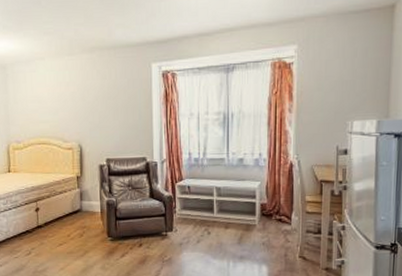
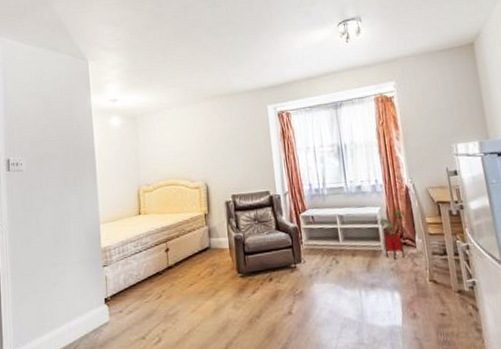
house plant: none [255,186,287,235] -> present [377,210,407,260]

